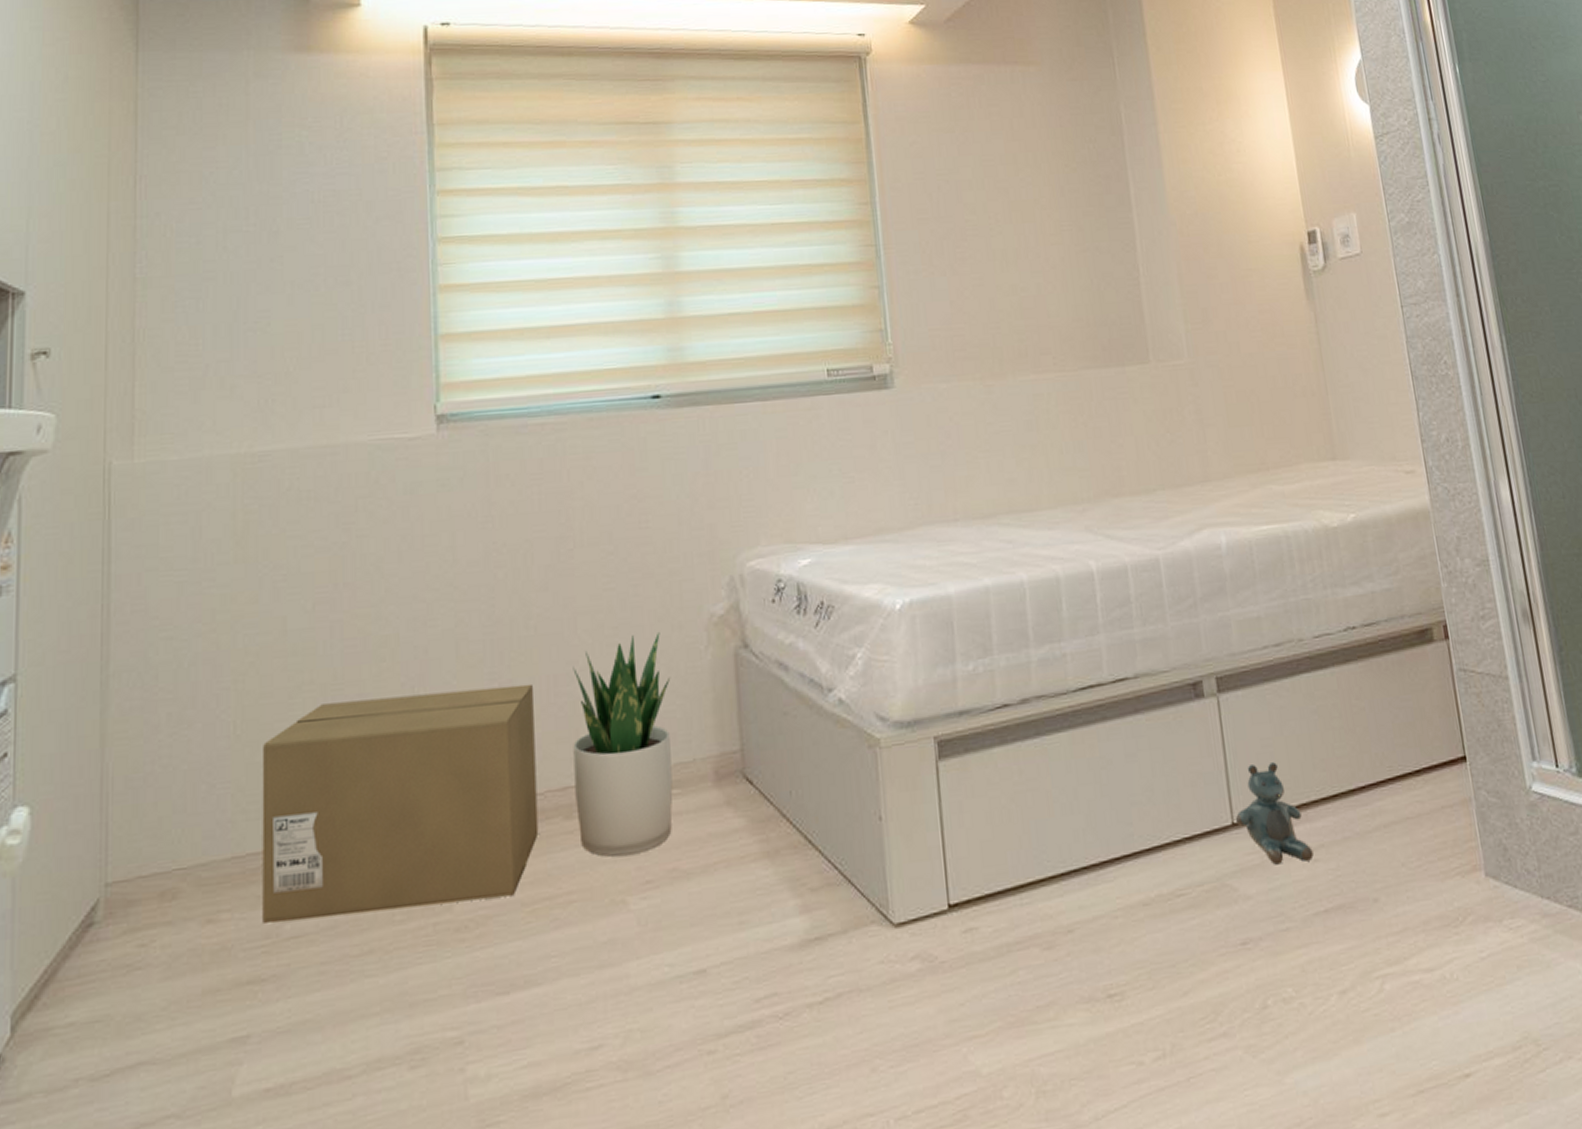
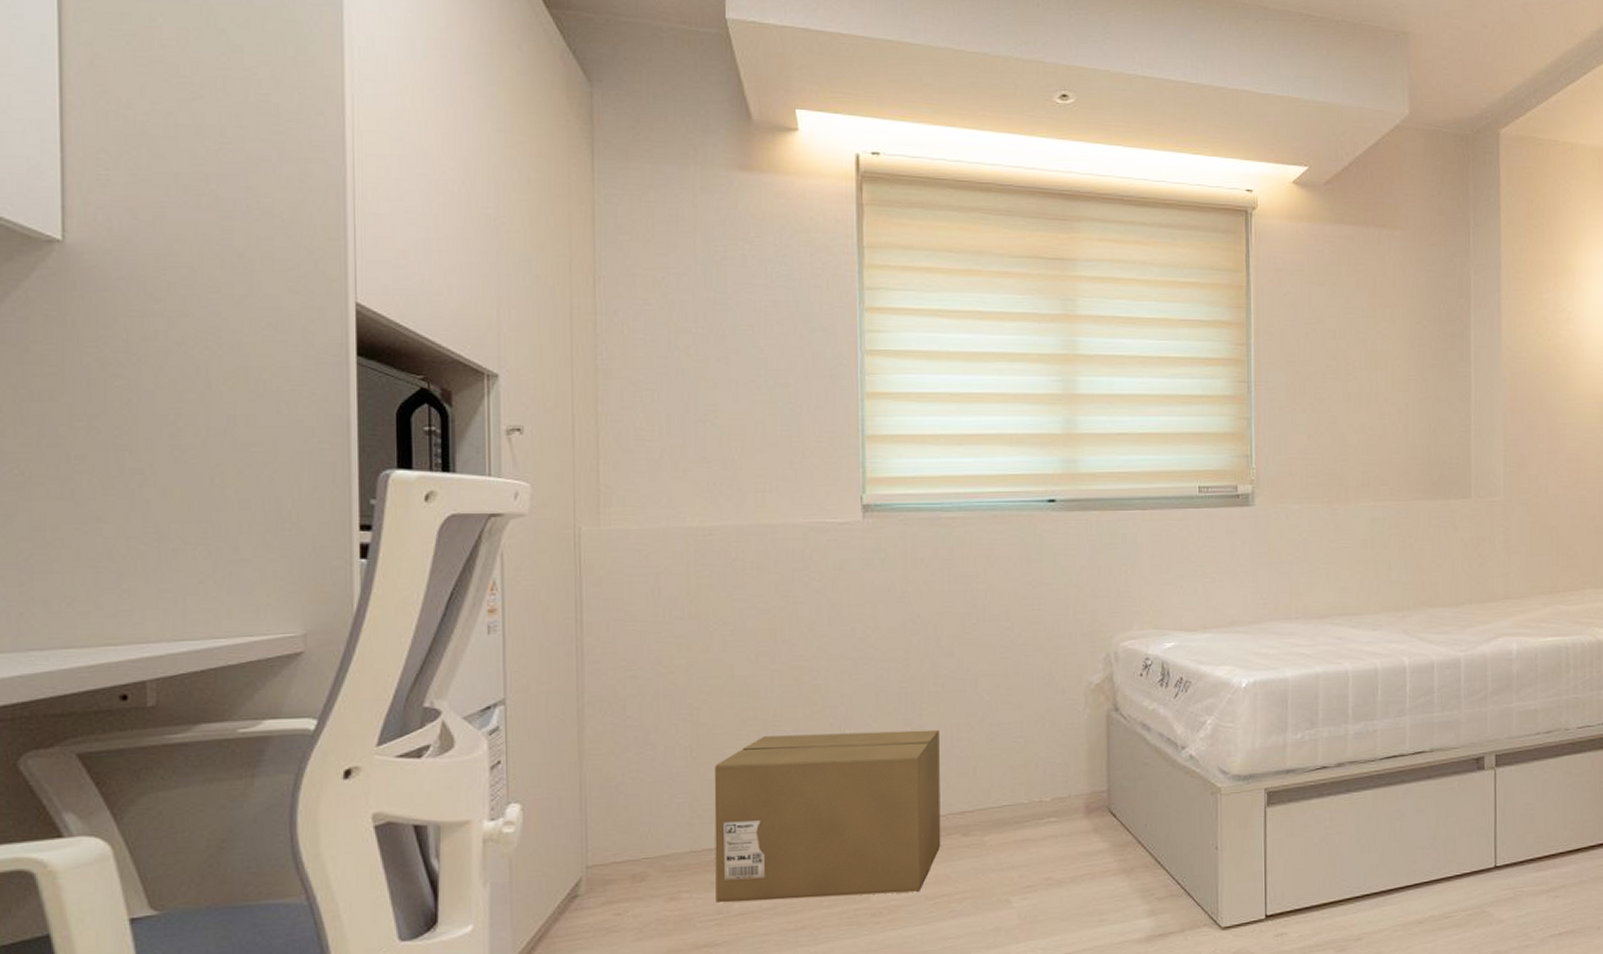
planter: present [573,633,673,857] -> none [971,695,1054,867]
stuffed animal: present [1235,762,1314,865] -> none [1497,822,1555,899]

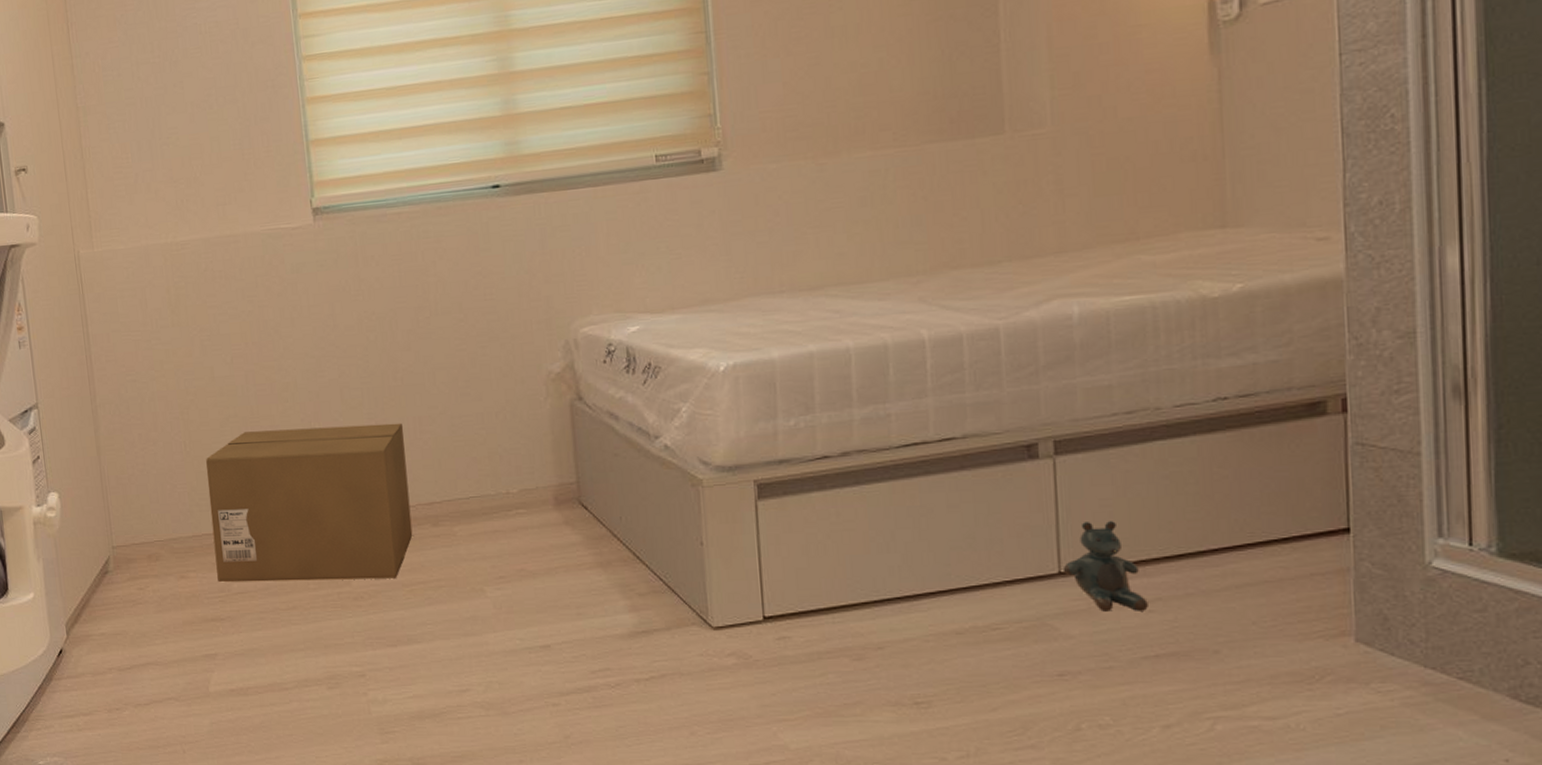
stuffed animal: none [1497,822,1555,899] -> present [1062,521,1148,612]

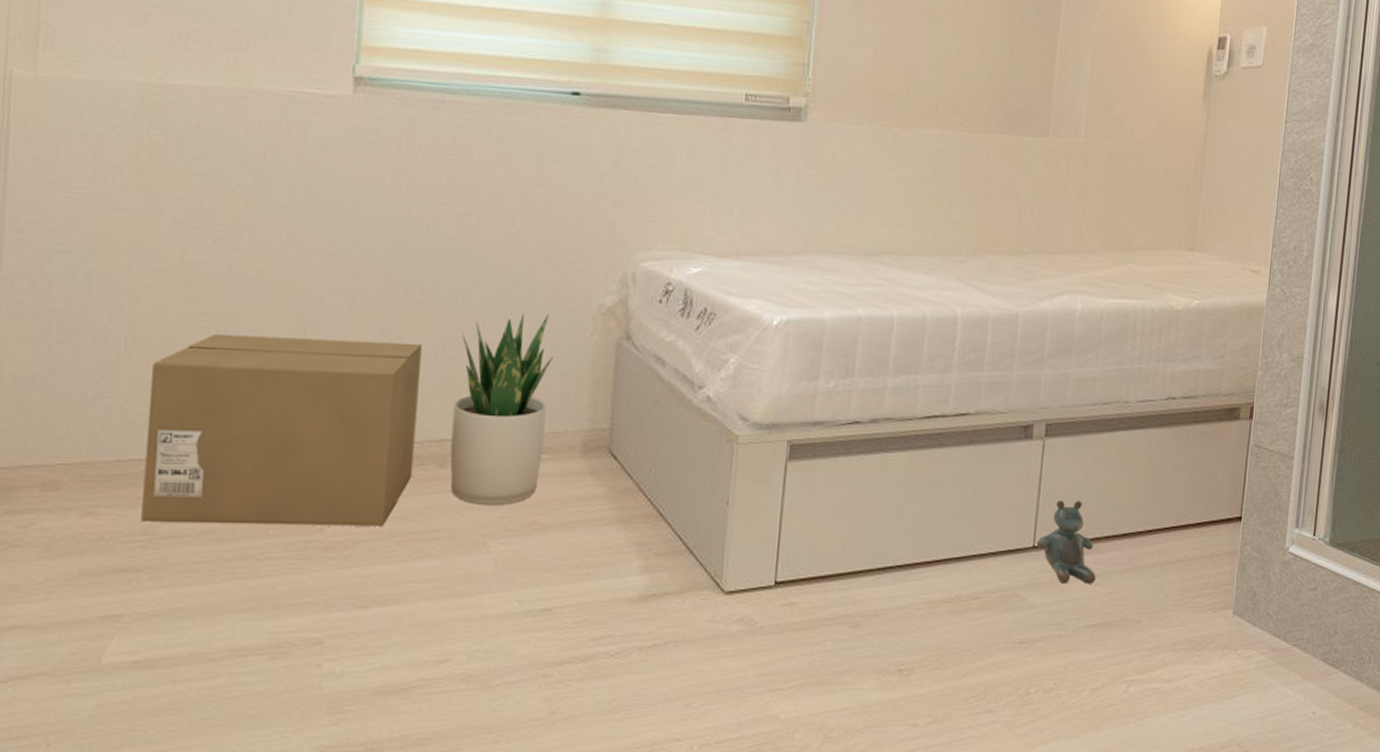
planter: none [434,386,520,557] -> present [450,313,555,506]

